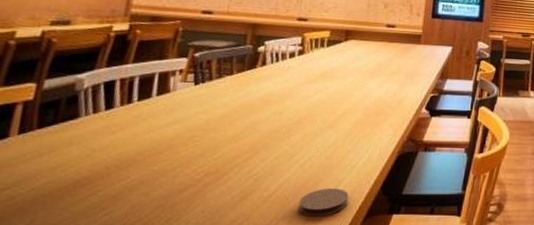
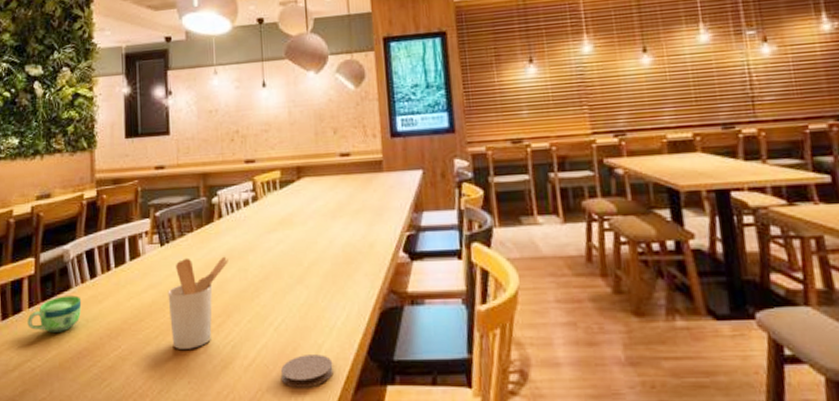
cup: none [13,124,91,161] -> present [27,295,82,333]
utensil holder: none [191,98,265,181] -> present [168,256,228,349]

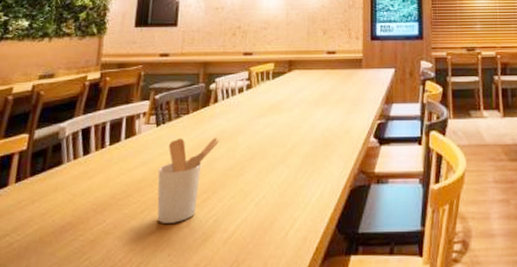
cup: present [27,295,82,333] -> none [11,171,72,207]
coaster: present [280,354,334,388] -> none [256,228,305,259]

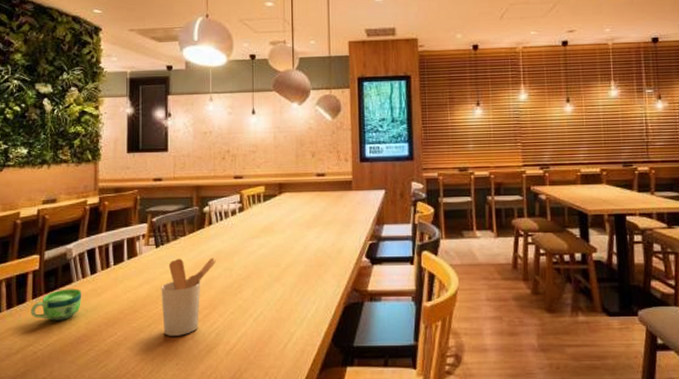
cup: none [11,171,72,207] -> present [31,289,82,321]

